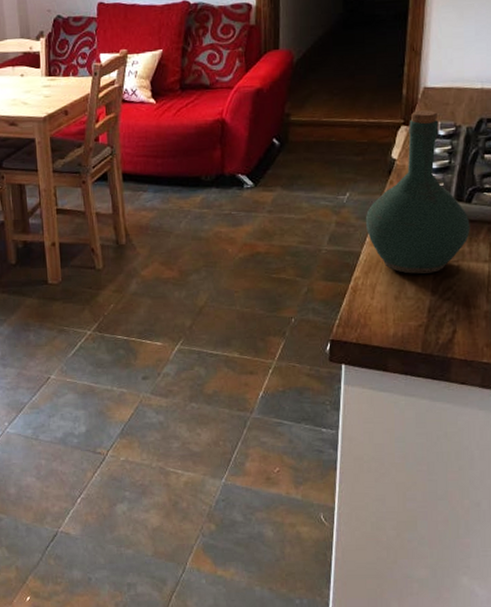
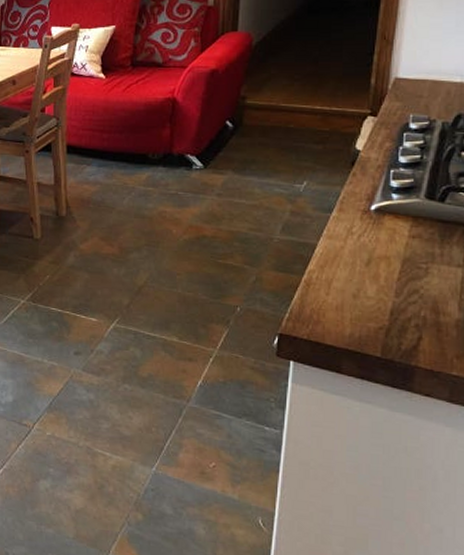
bottle: present [365,110,470,274] -> none [323,102,443,273]

